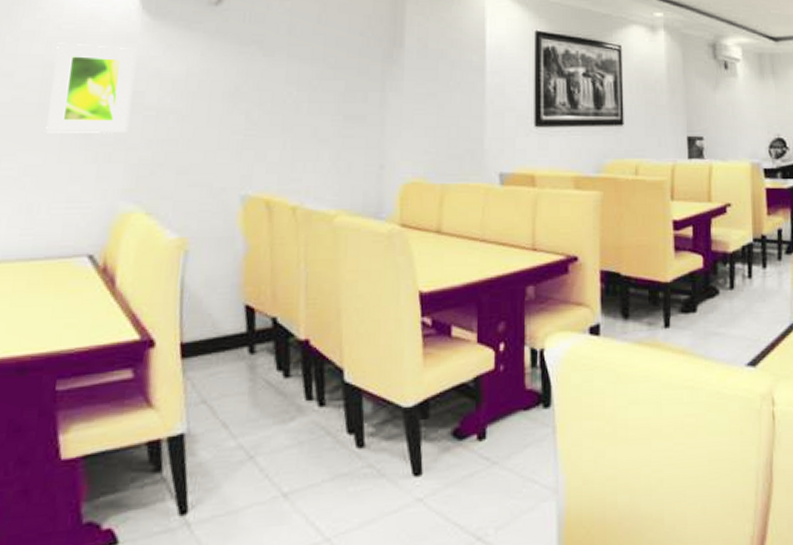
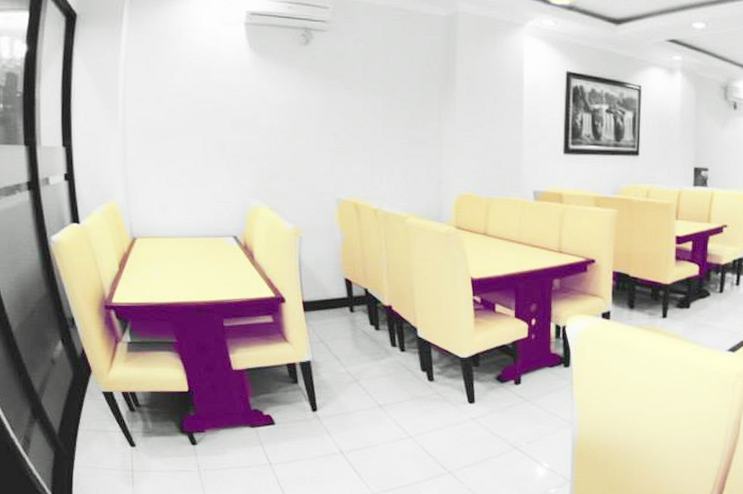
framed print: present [46,42,136,134] -> none [190,74,250,148]

